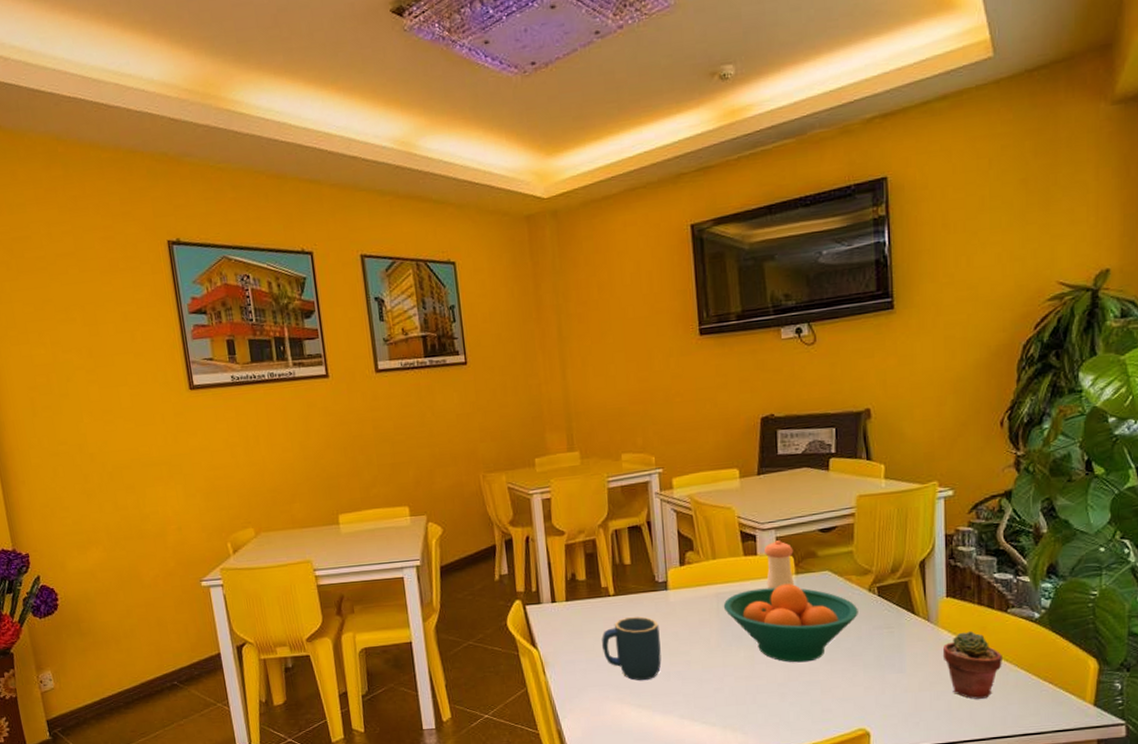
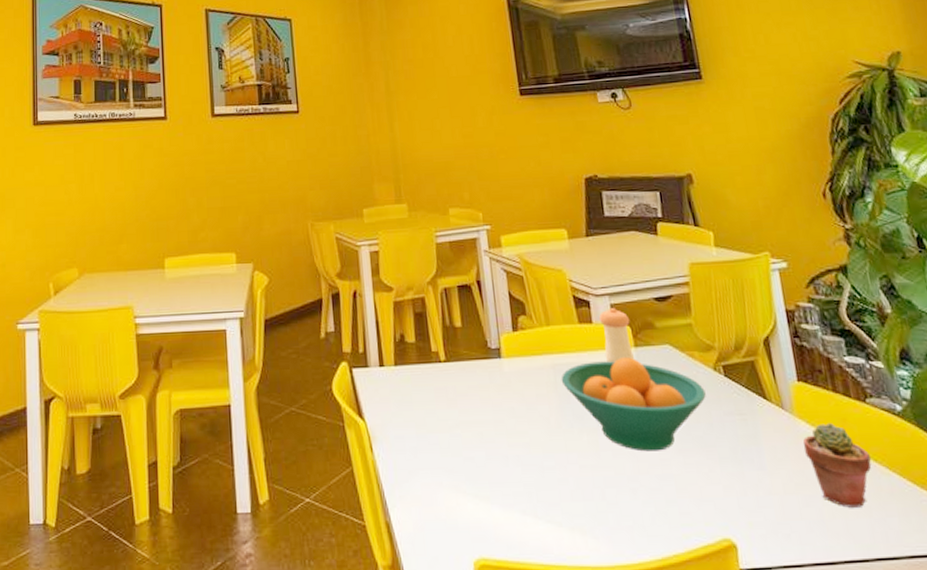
mug: present [601,616,662,681] -> none [432,387,499,465]

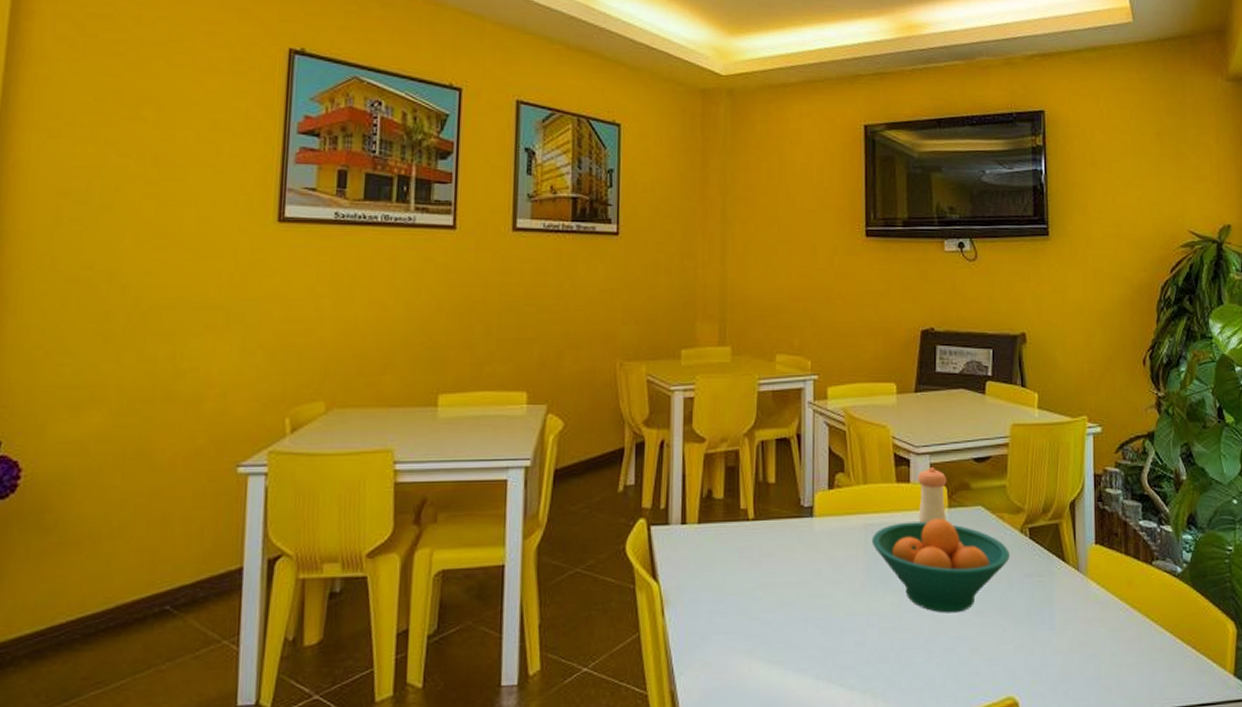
potted succulent: present [802,423,872,508] -> none [1091,584,1148,664]

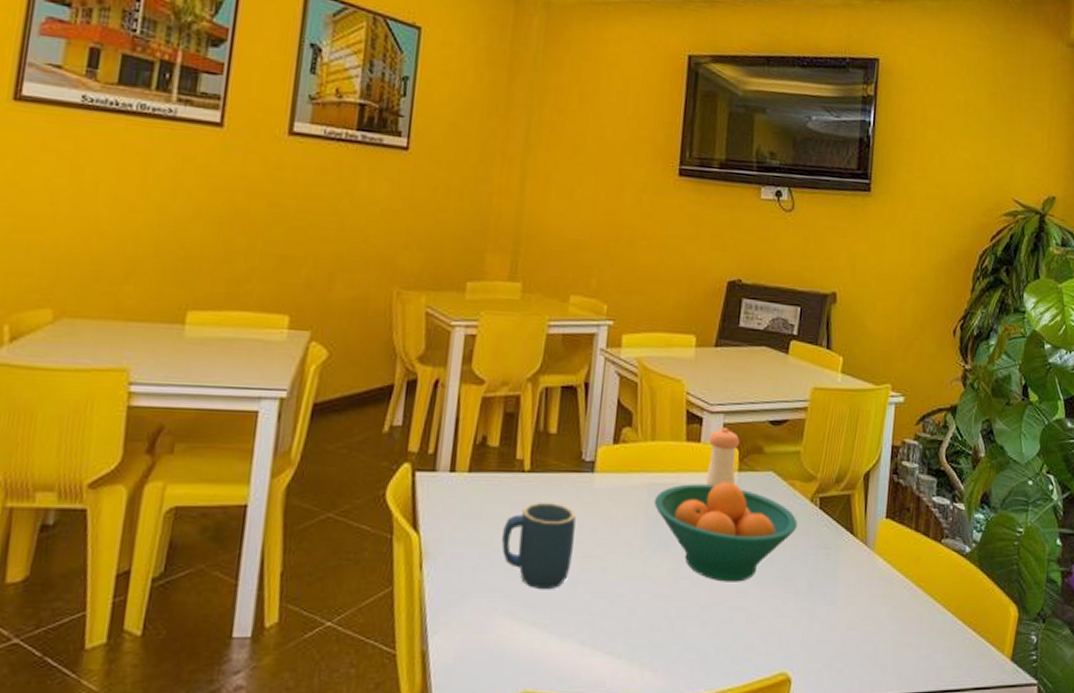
mug: none [733,548,800,629] -> present [501,503,576,590]

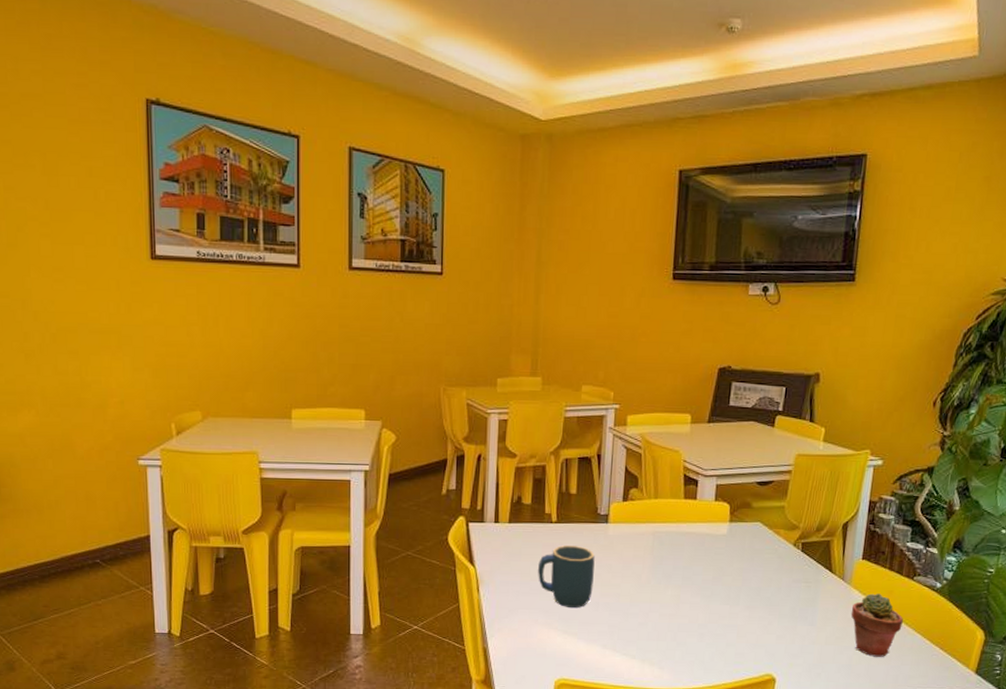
fruit bowl: present [654,482,798,582] -> none [658,530,782,607]
pepper shaker: present [705,428,740,486] -> none [701,488,731,534]
potted succulent: none [875,561,932,644] -> present [850,593,903,657]

